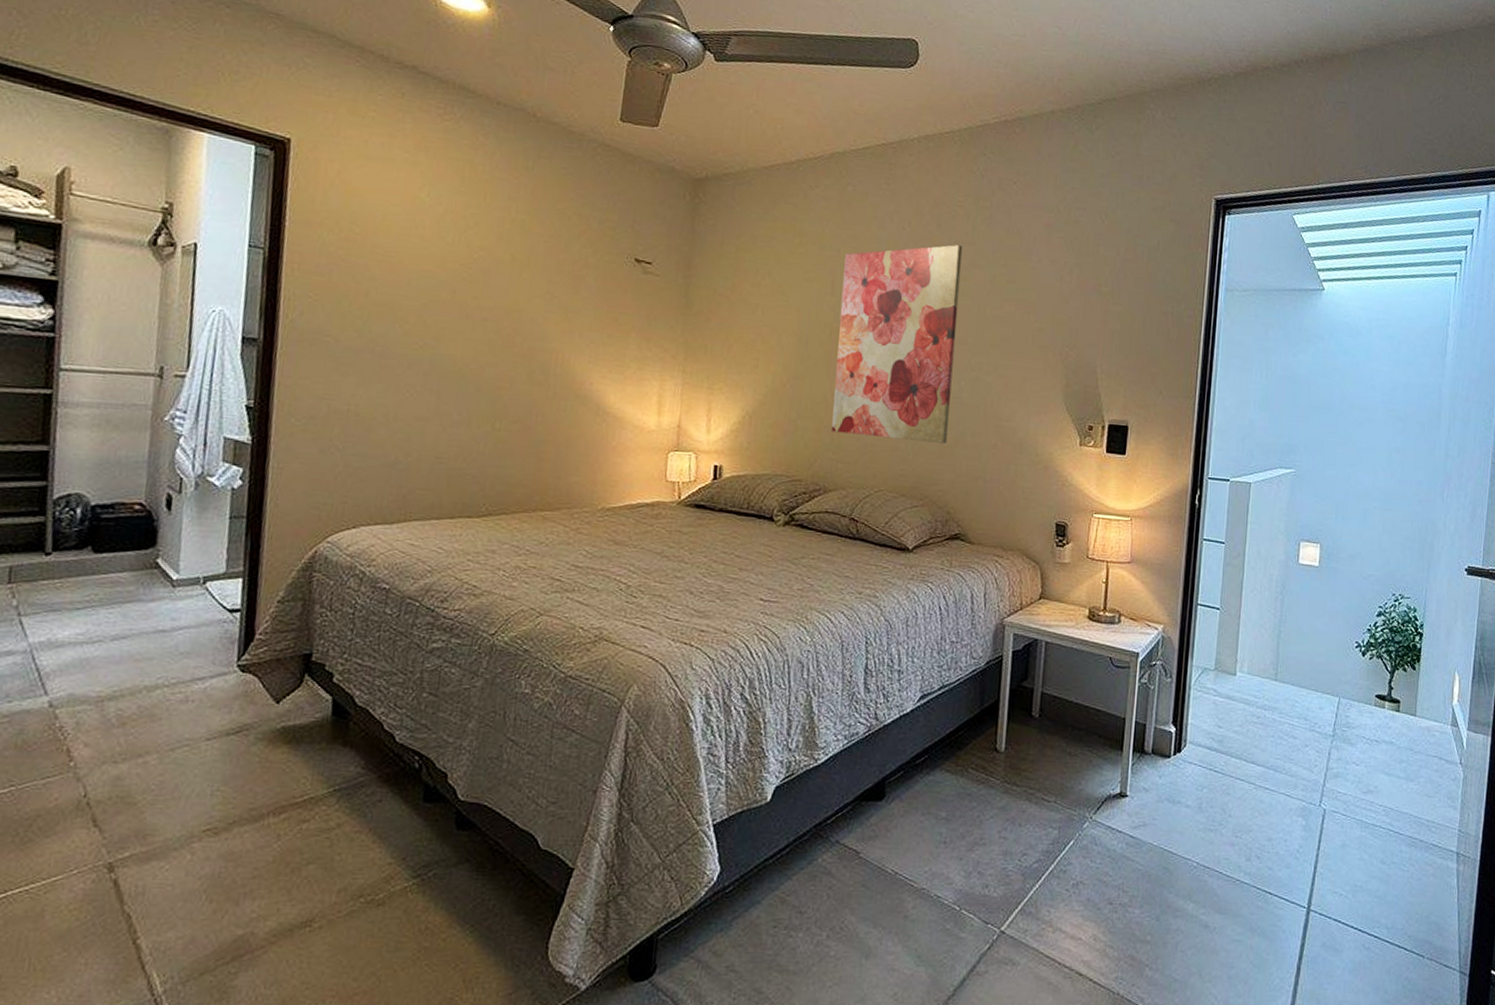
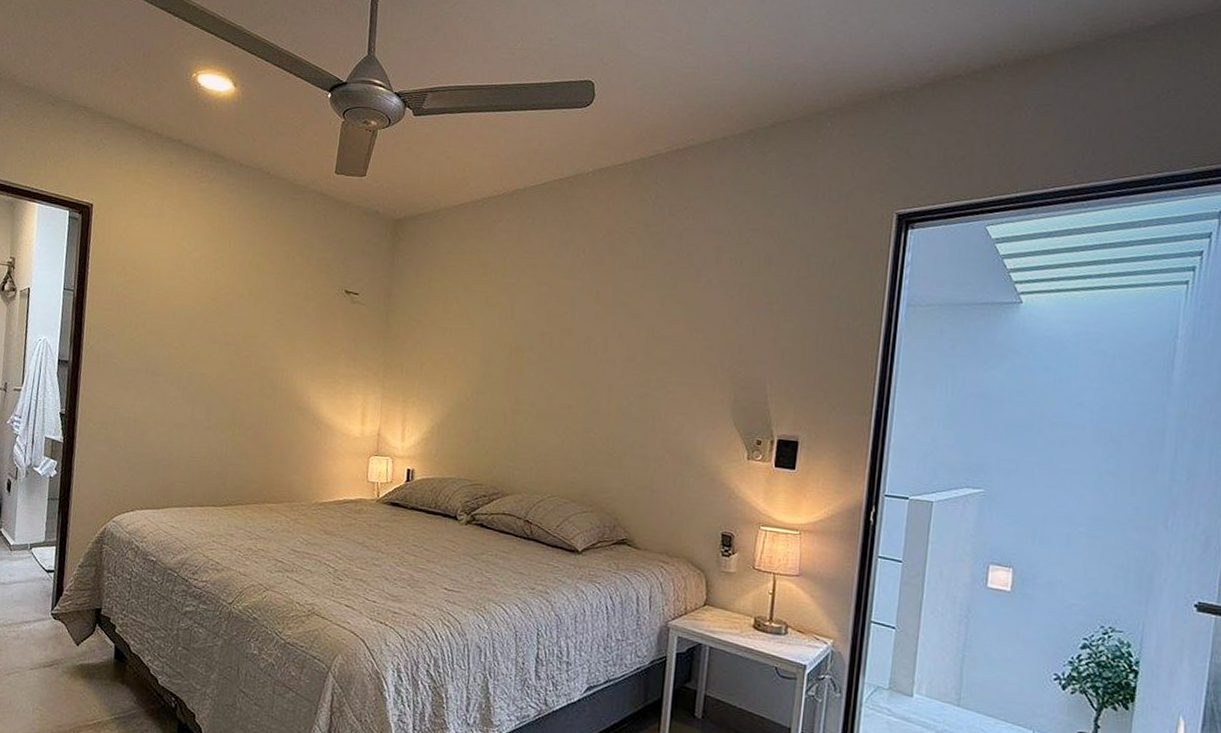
wall art: present [831,244,963,444] -> none [509,268,634,455]

